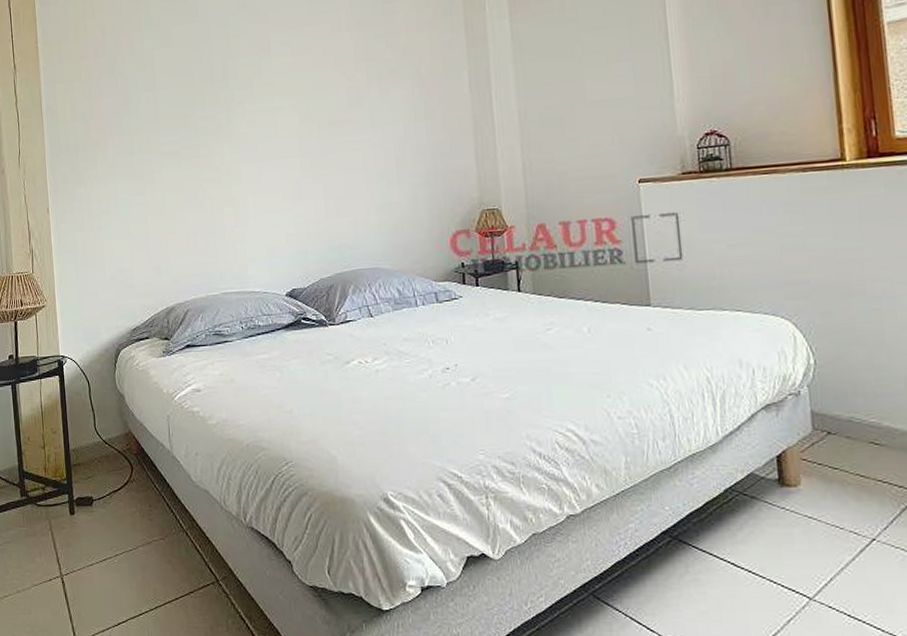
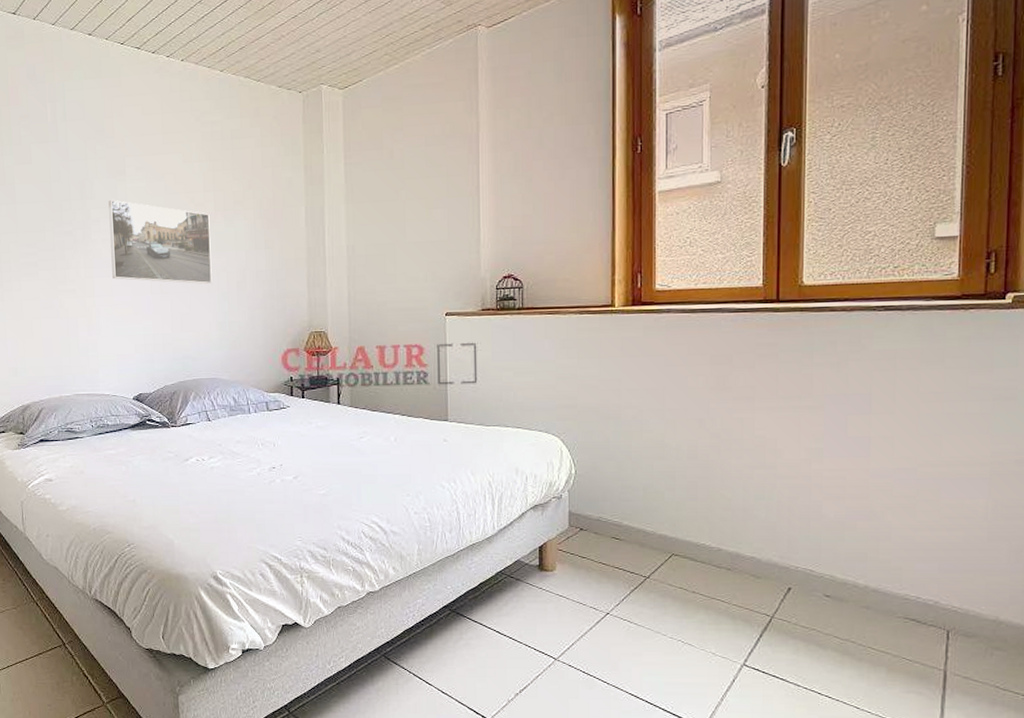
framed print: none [253,78,369,164] -> present [108,199,212,284]

